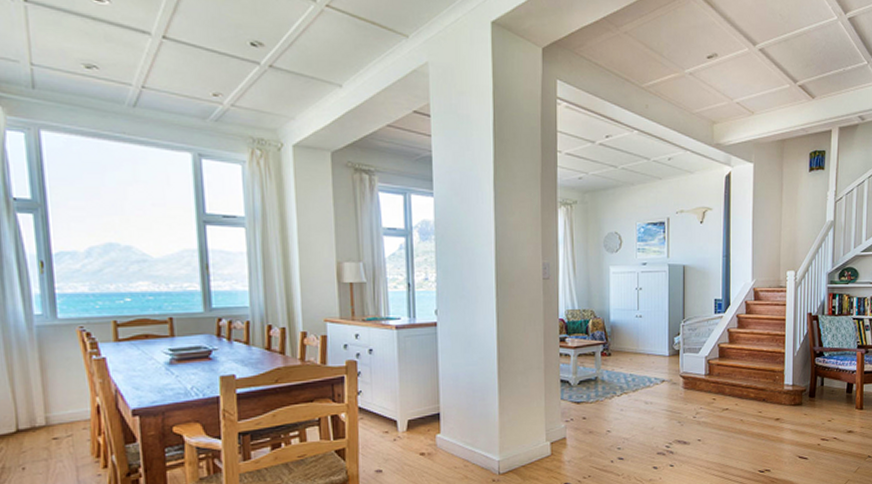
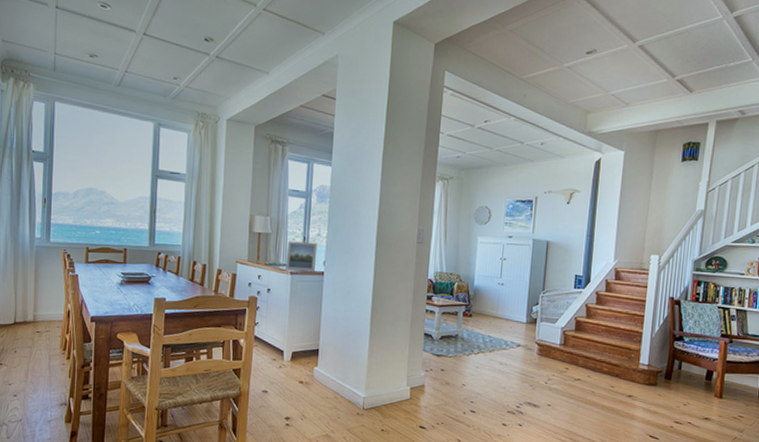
picture frame: none [388,289,427,325] -> present [286,241,318,272]

